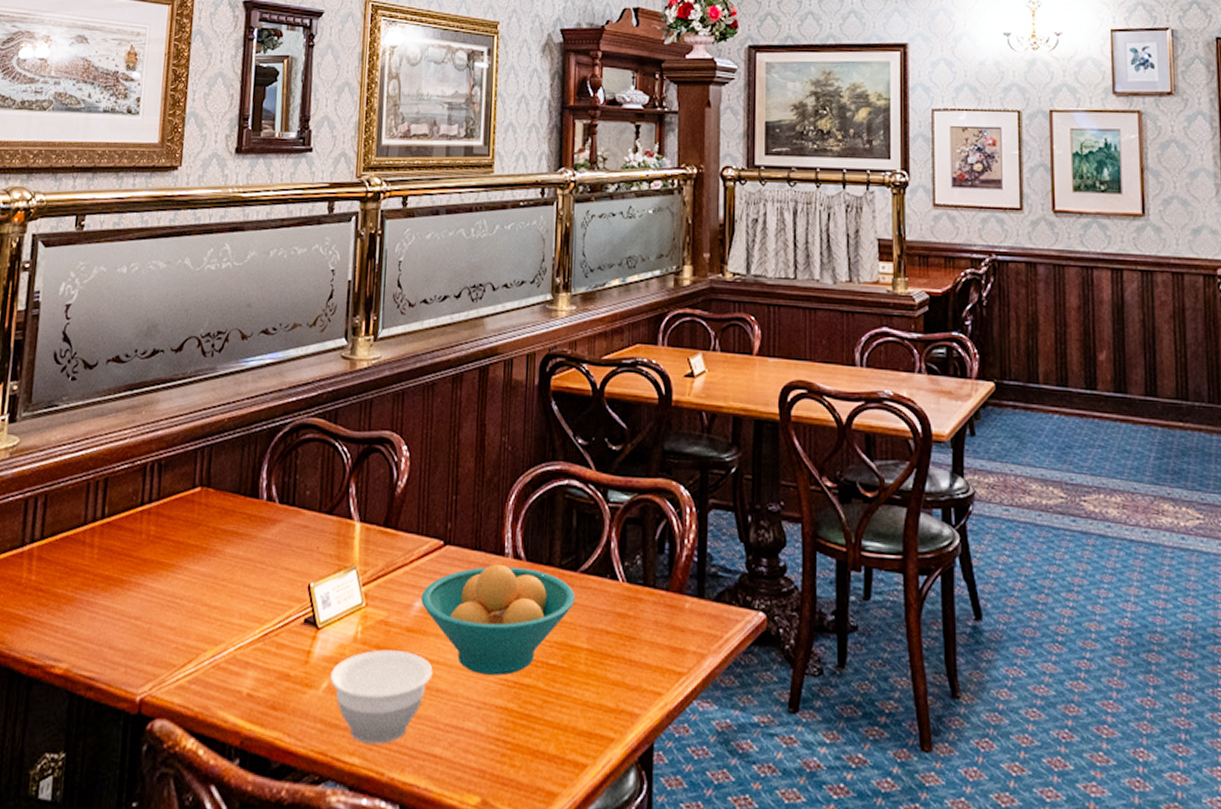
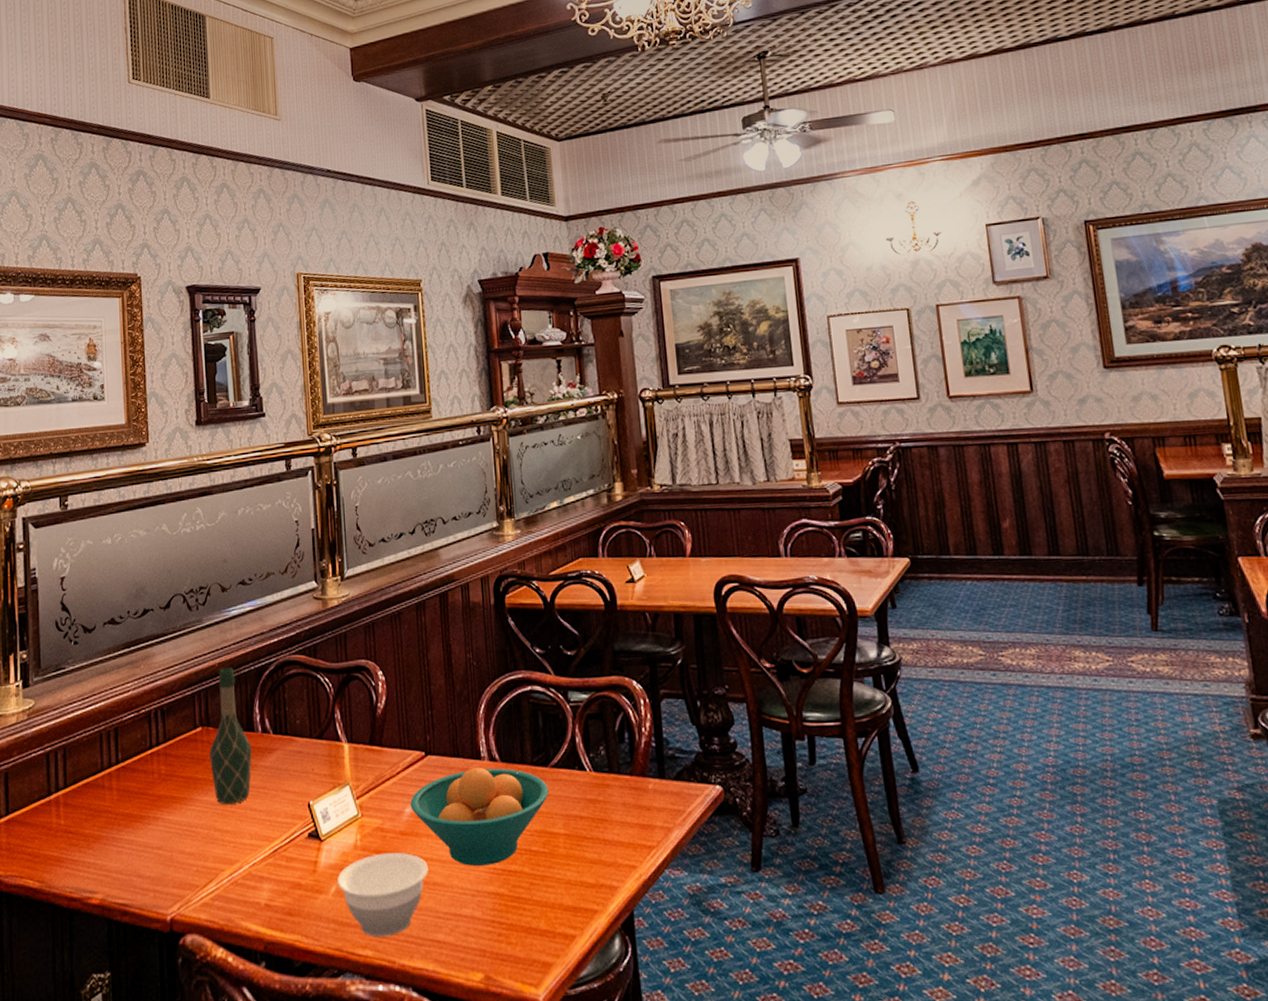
wine bottle: none [205,424,254,577] -> present [209,667,252,804]

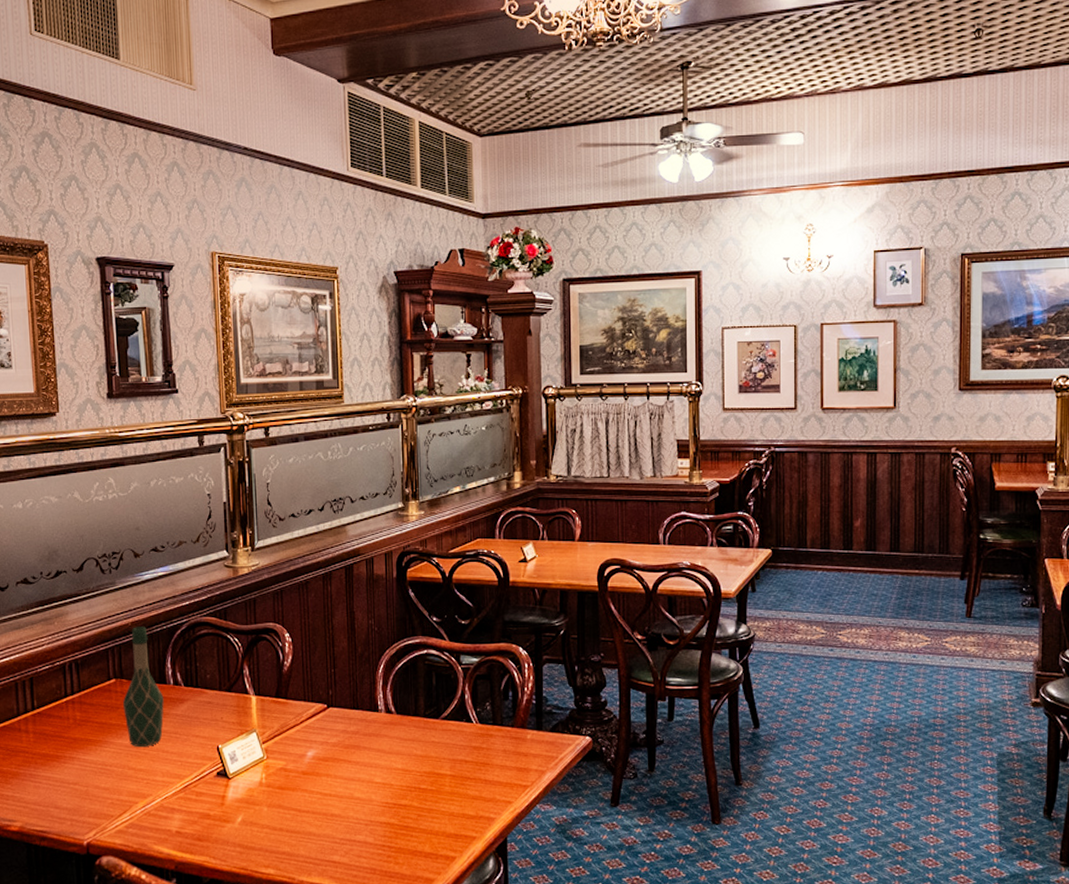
bowl: present [336,853,429,937] -> none [243,789,327,858]
fruit bowl: present [410,766,549,866] -> none [312,718,438,800]

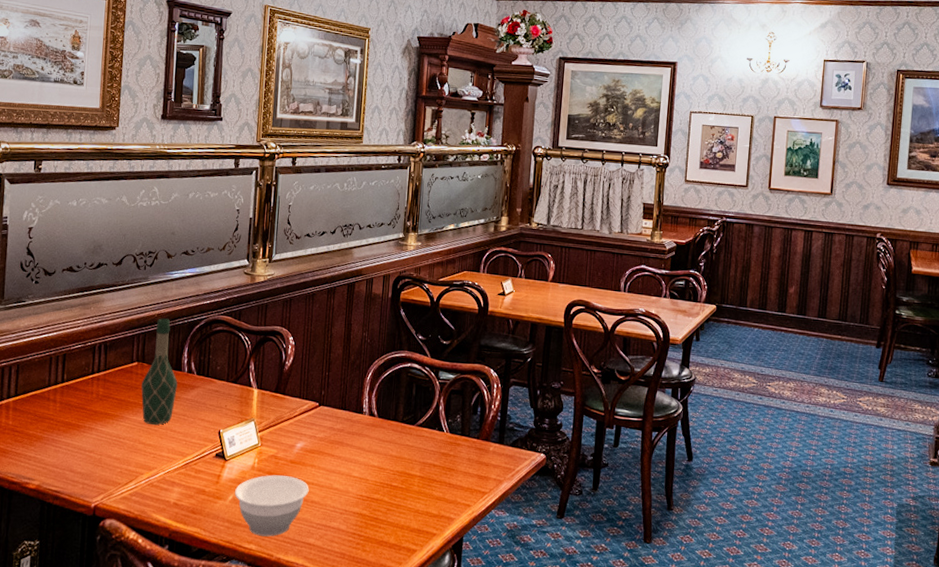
bowl: none [243,789,327,858] -> present [234,475,309,537]

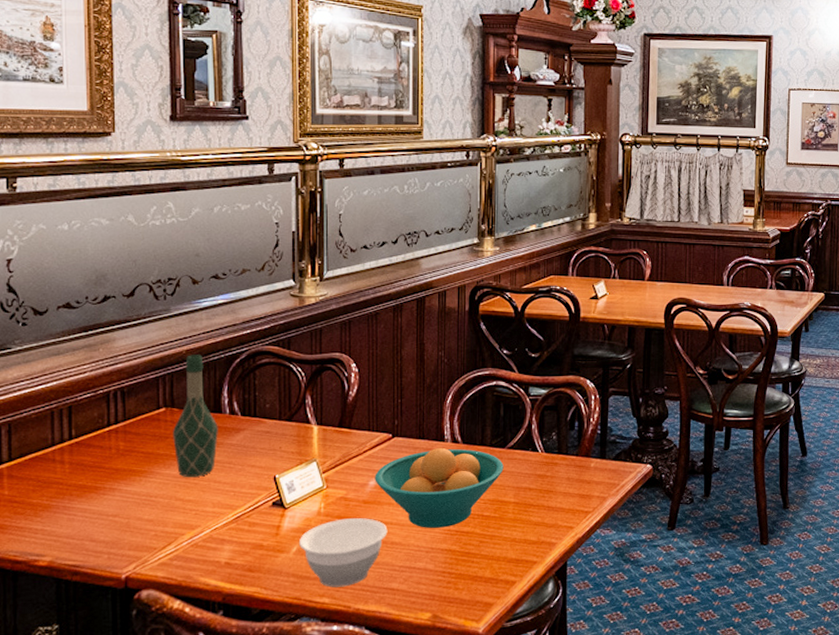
fruit bowl: none [301,419,413,493] -> present [375,447,504,528]

